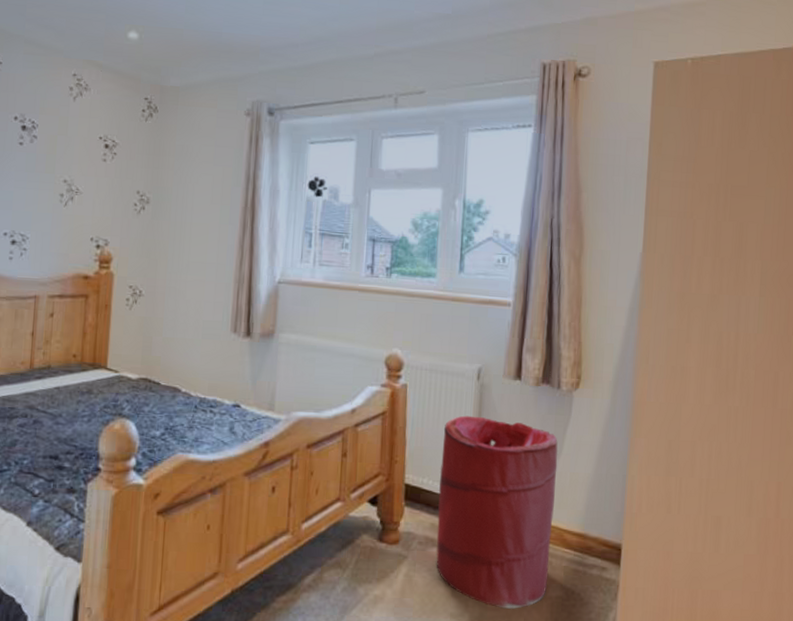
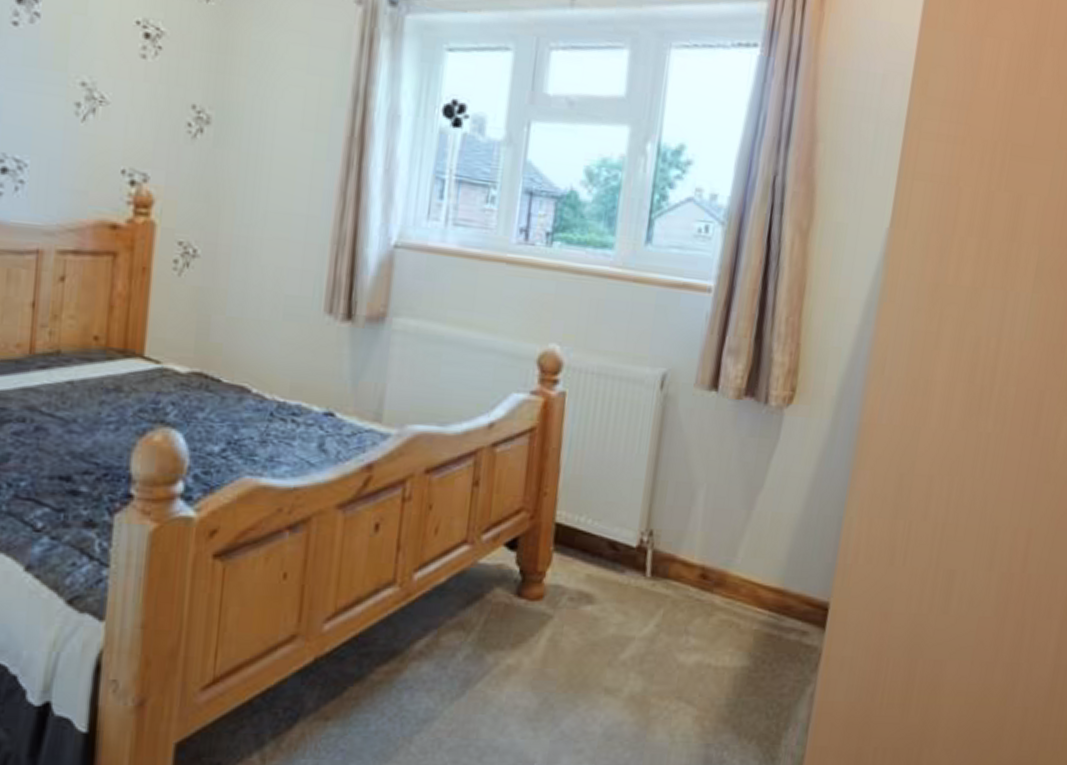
laundry hamper: present [436,415,558,609] -> none [590,435,760,682]

